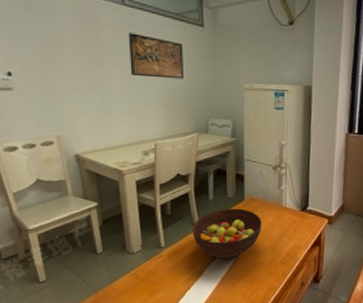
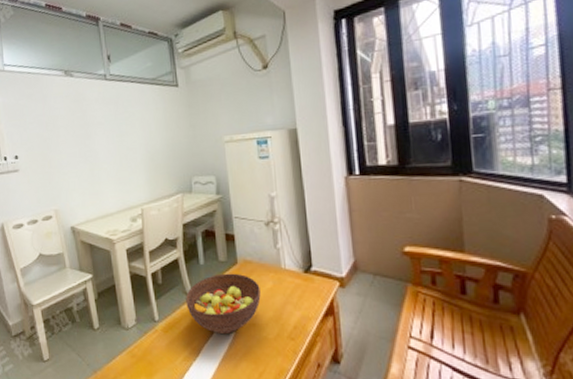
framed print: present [128,33,185,80] -> none [111,103,165,144]

